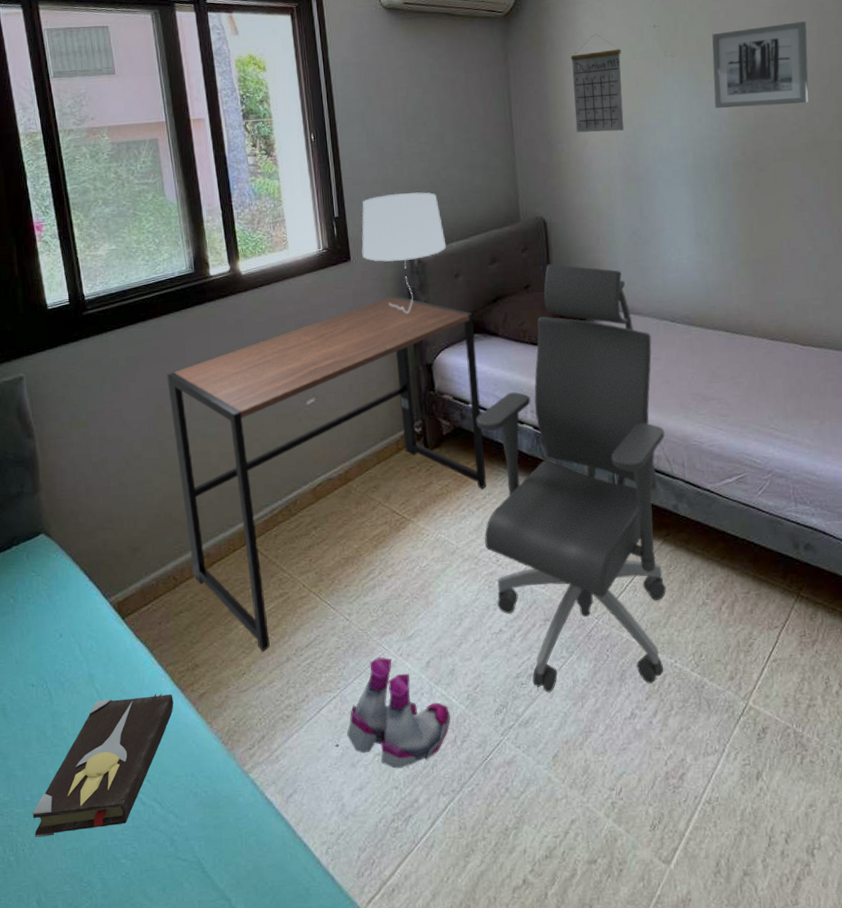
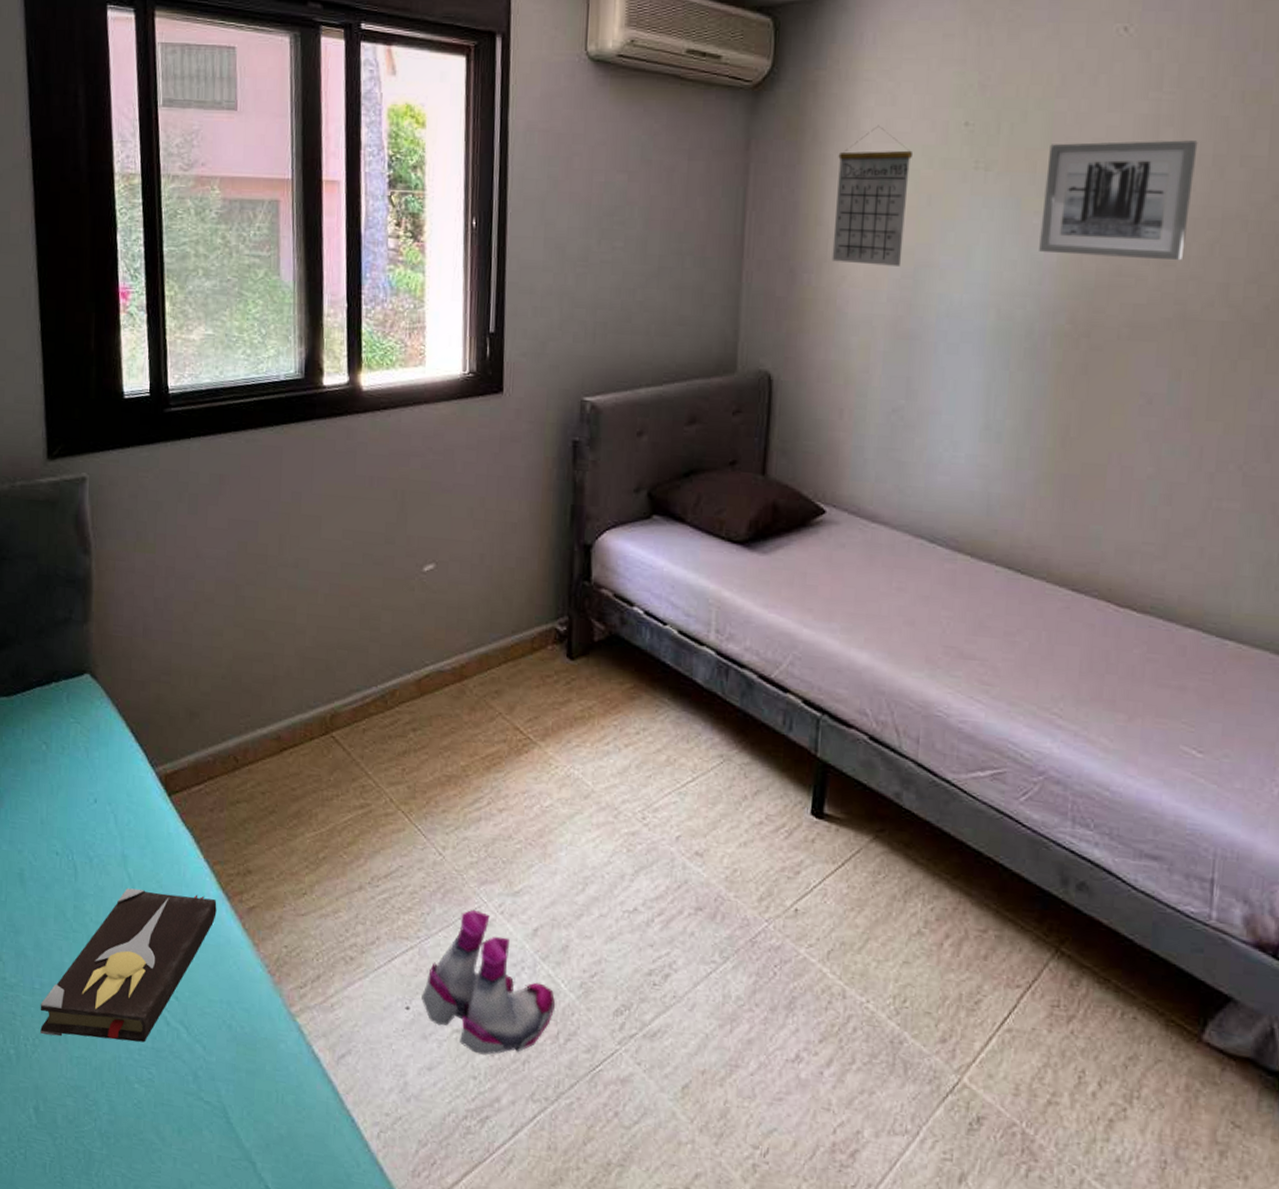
desk: present [167,295,486,652] -> none [255,447,655,872]
table lamp: present [362,192,447,314] -> none [519,311,632,474]
office chair: present [477,263,666,693] -> none [629,436,898,1023]

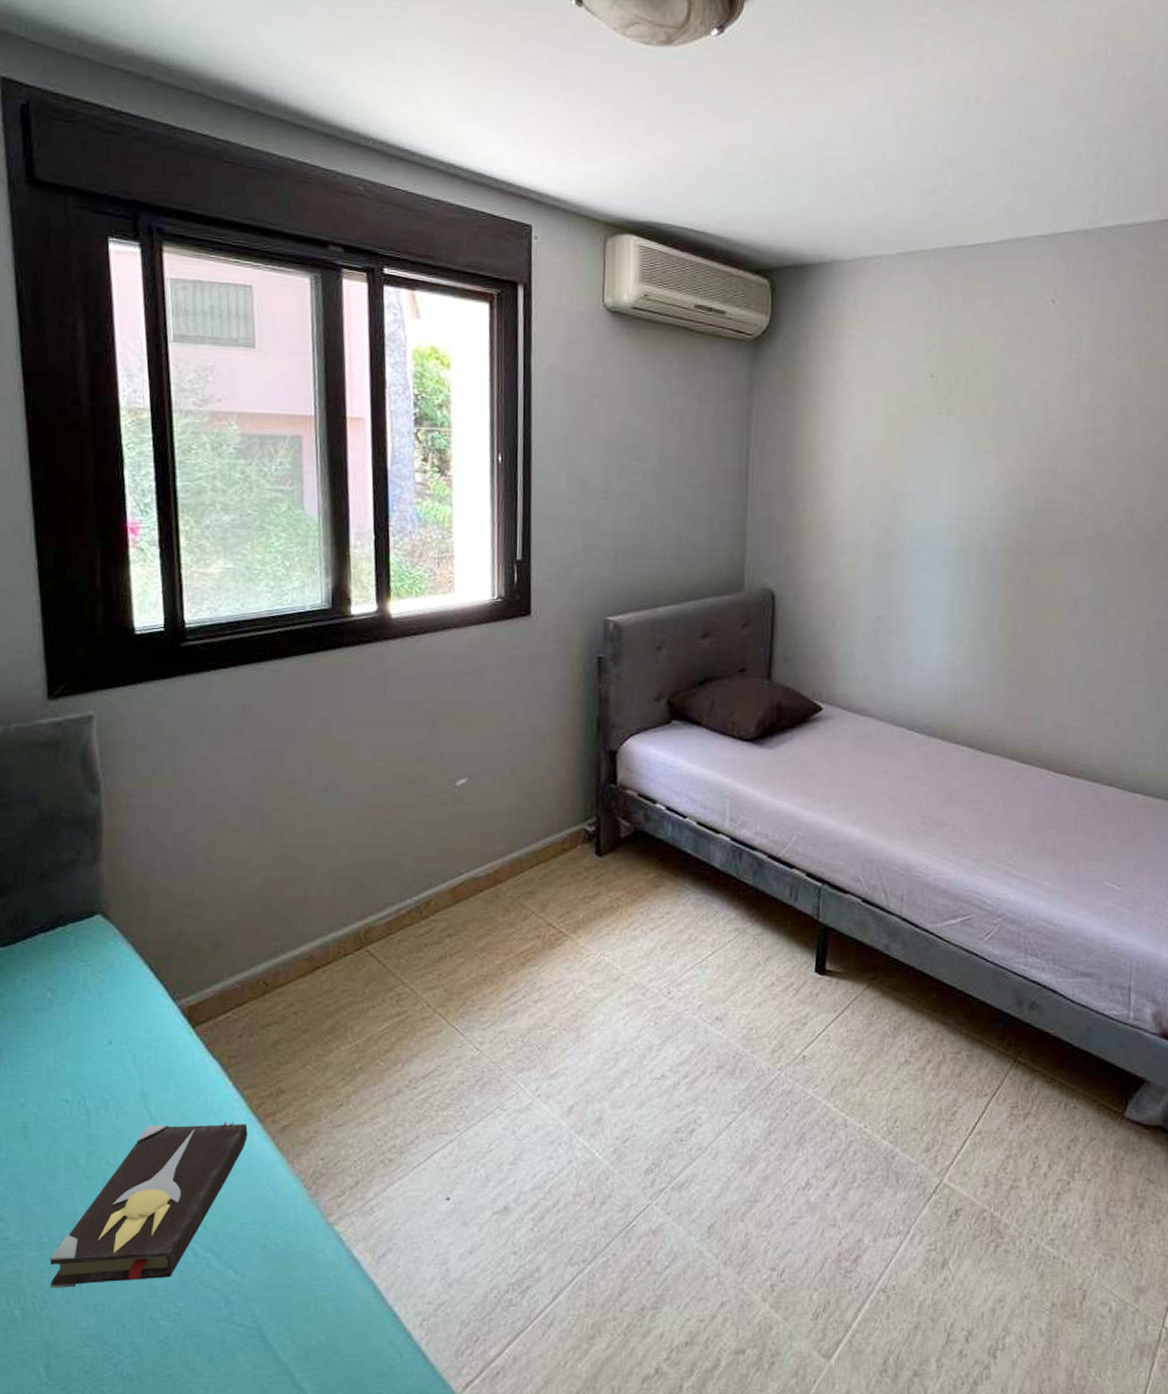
boots: present [421,909,555,1055] -> none [462,1096,590,1230]
calendar: present [832,125,912,266] -> none [823,375,888,496]
wall art: present [1039,140,1198,261] -> none [990,393,1108,491]

